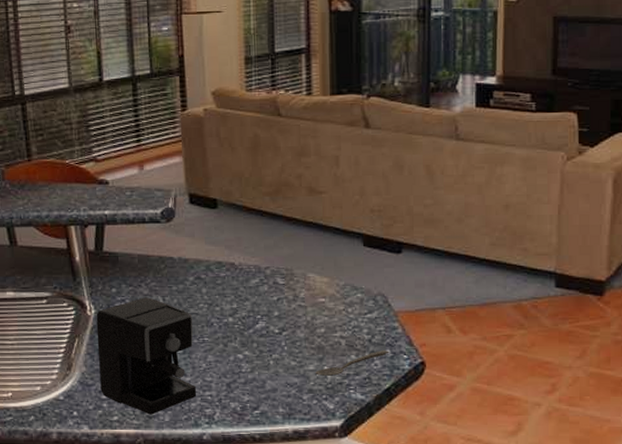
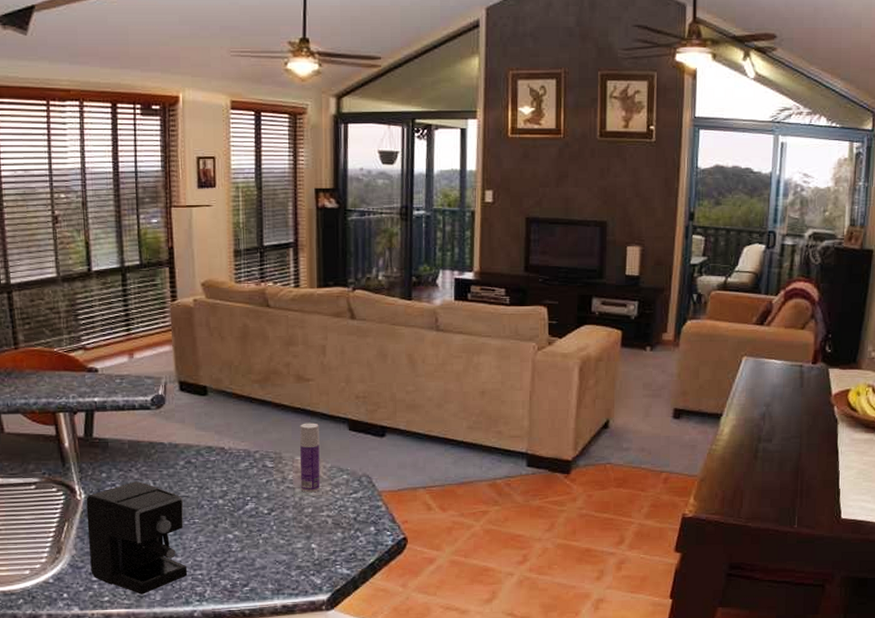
bottle: none [312,238,334,312] -> present [299,423,321,493]
spoon: present [315,350,389,376] -> none [303,528,374,553]

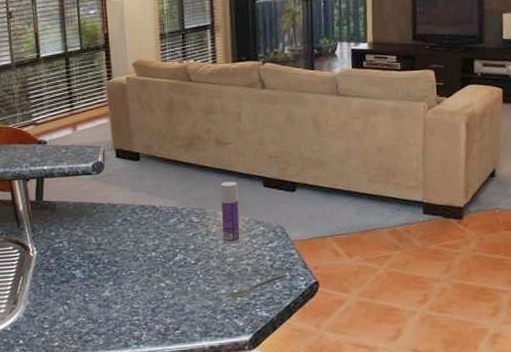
coffee maker: present [86,481,188,595] -> none [38,238,126,339]
spoon: none [303,528,374,553] -> present [227,274,288,298]

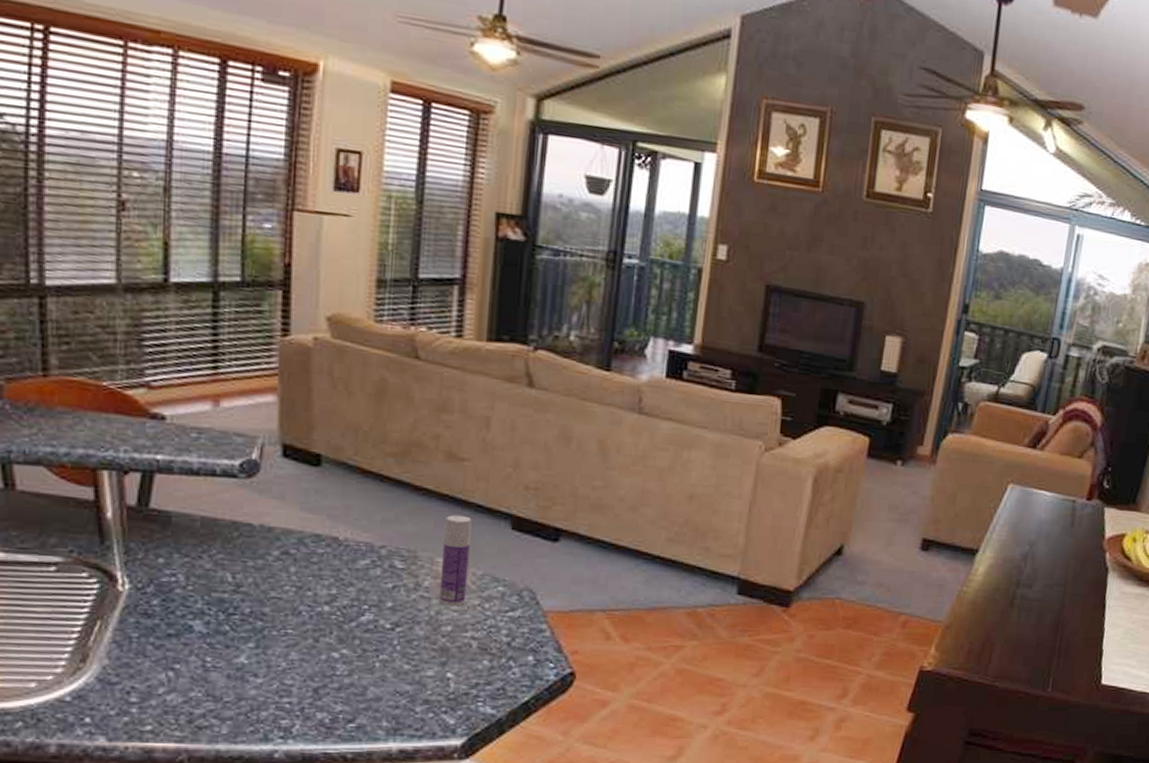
spoon: present [227,274,288,298] -> none [435,656,532,684]

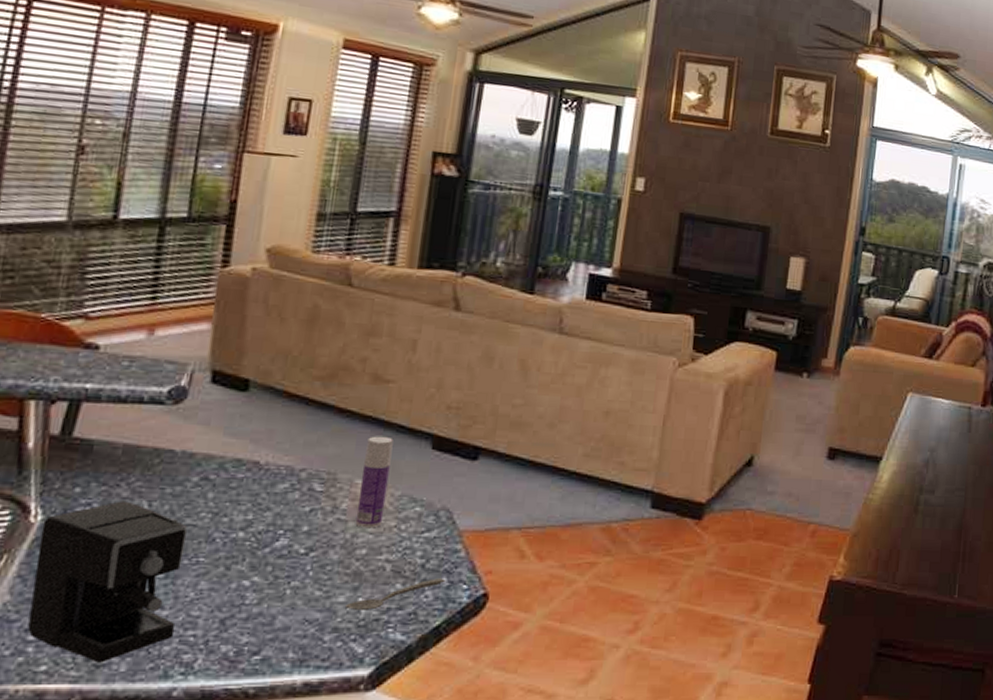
coffee maker: none [129,572,274,725] -> present [27,501,188,663]
spoon: none [435,656,532,684] -> present [345,578,446,610]

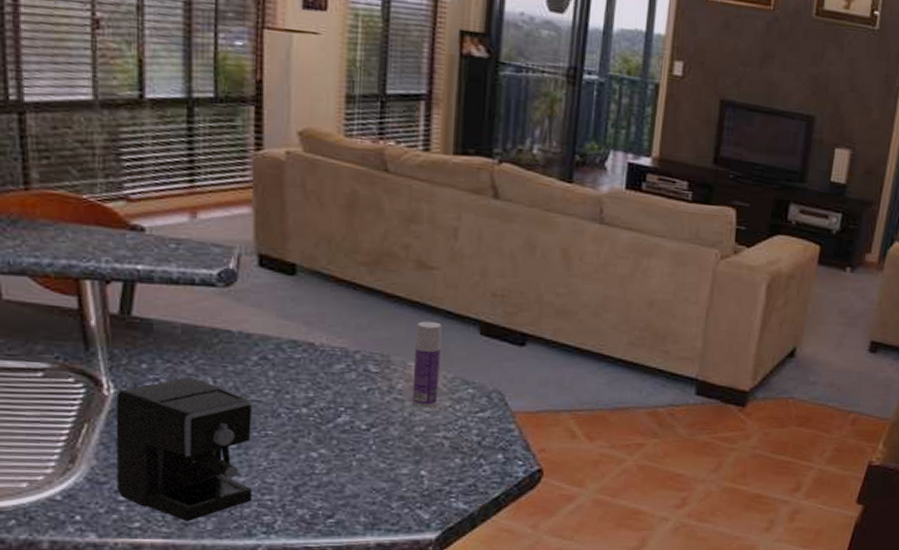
spoon: present [345,578,446,610] -> none [409,455,502,482]

